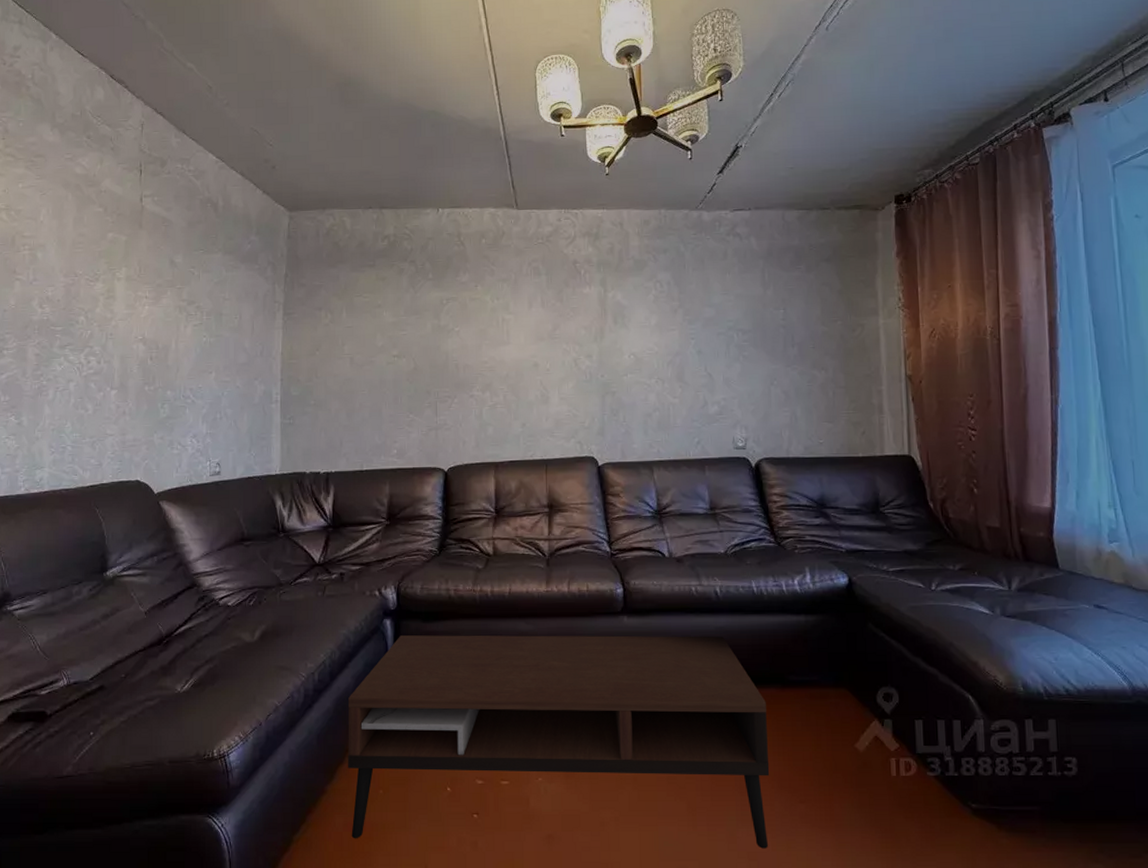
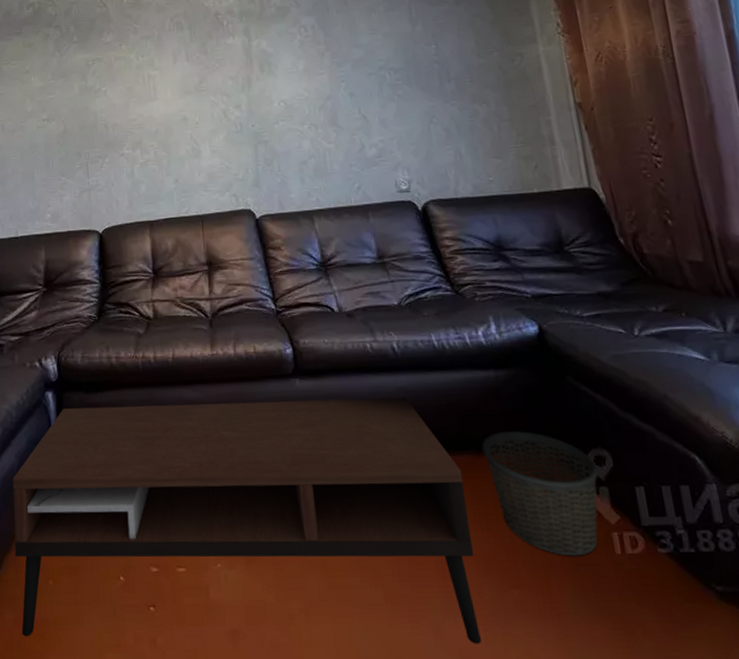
basket: none [786,669,885,777] -> present [481,430,599,556]

